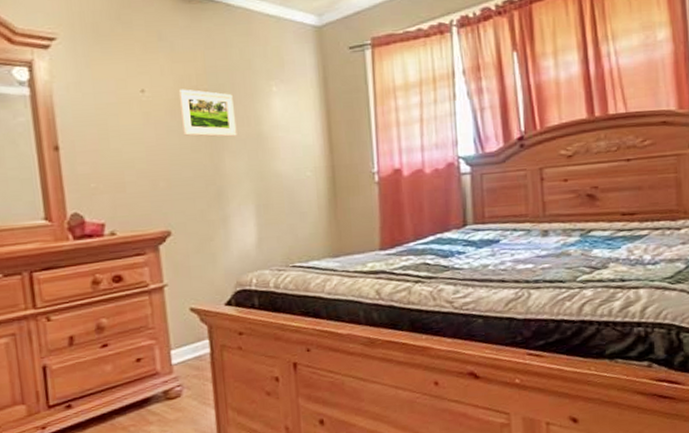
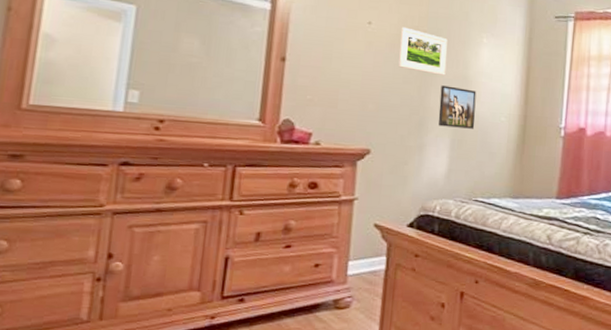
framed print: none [234,147,279,193] -> present [438,85,477,129]

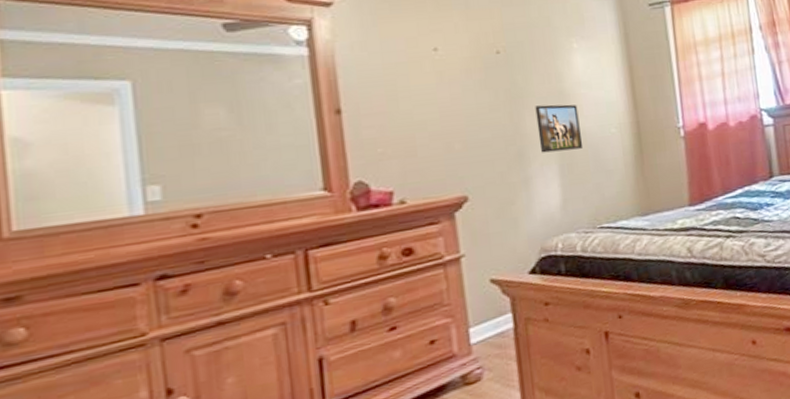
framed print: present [398,27,448,76] -> none [474,46,538,95]

